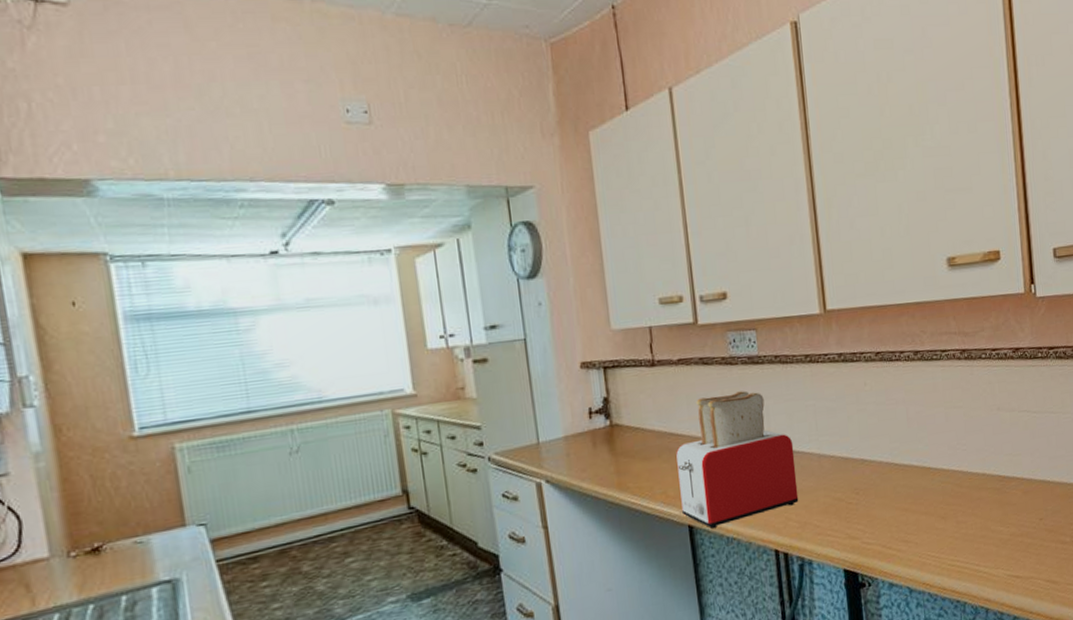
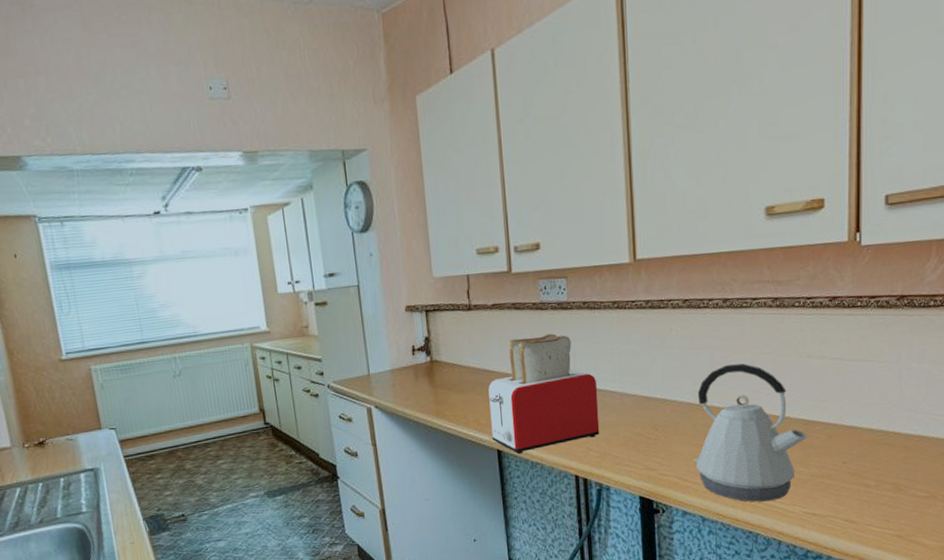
kettle: none [895,418,1004,568] -> present [693,363,807,502]

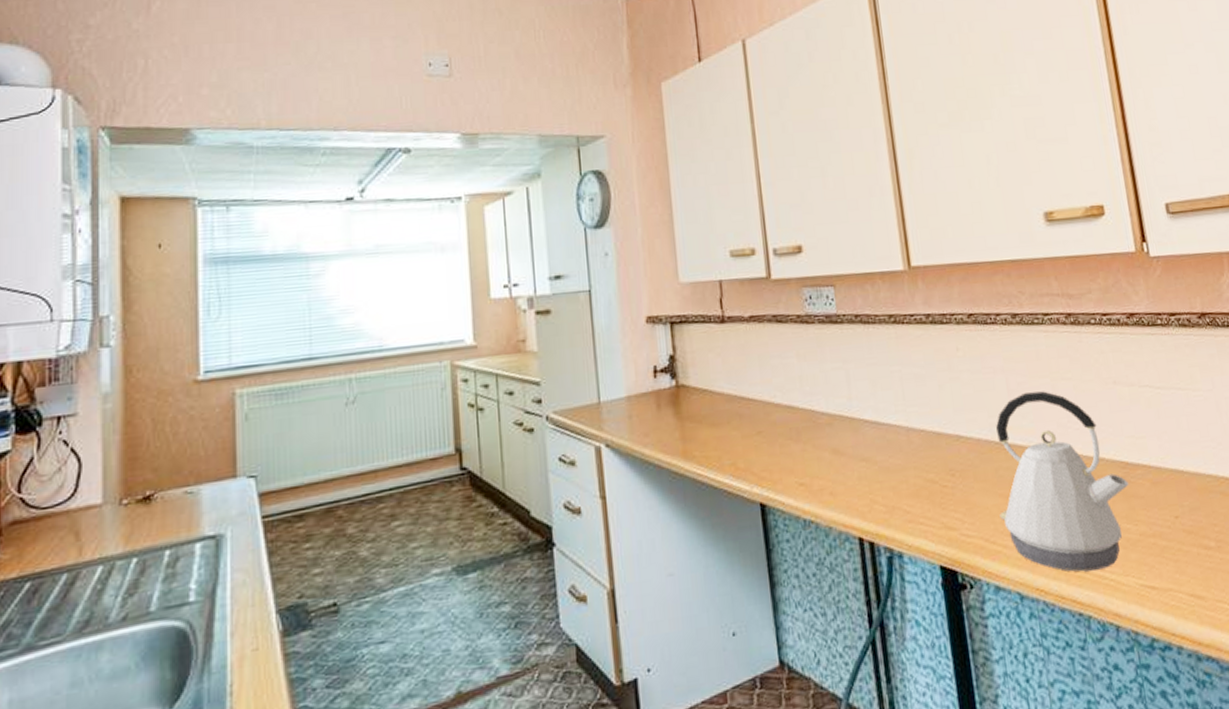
toaster: present [487,333,600,453] -> none [746,352,886,508]

